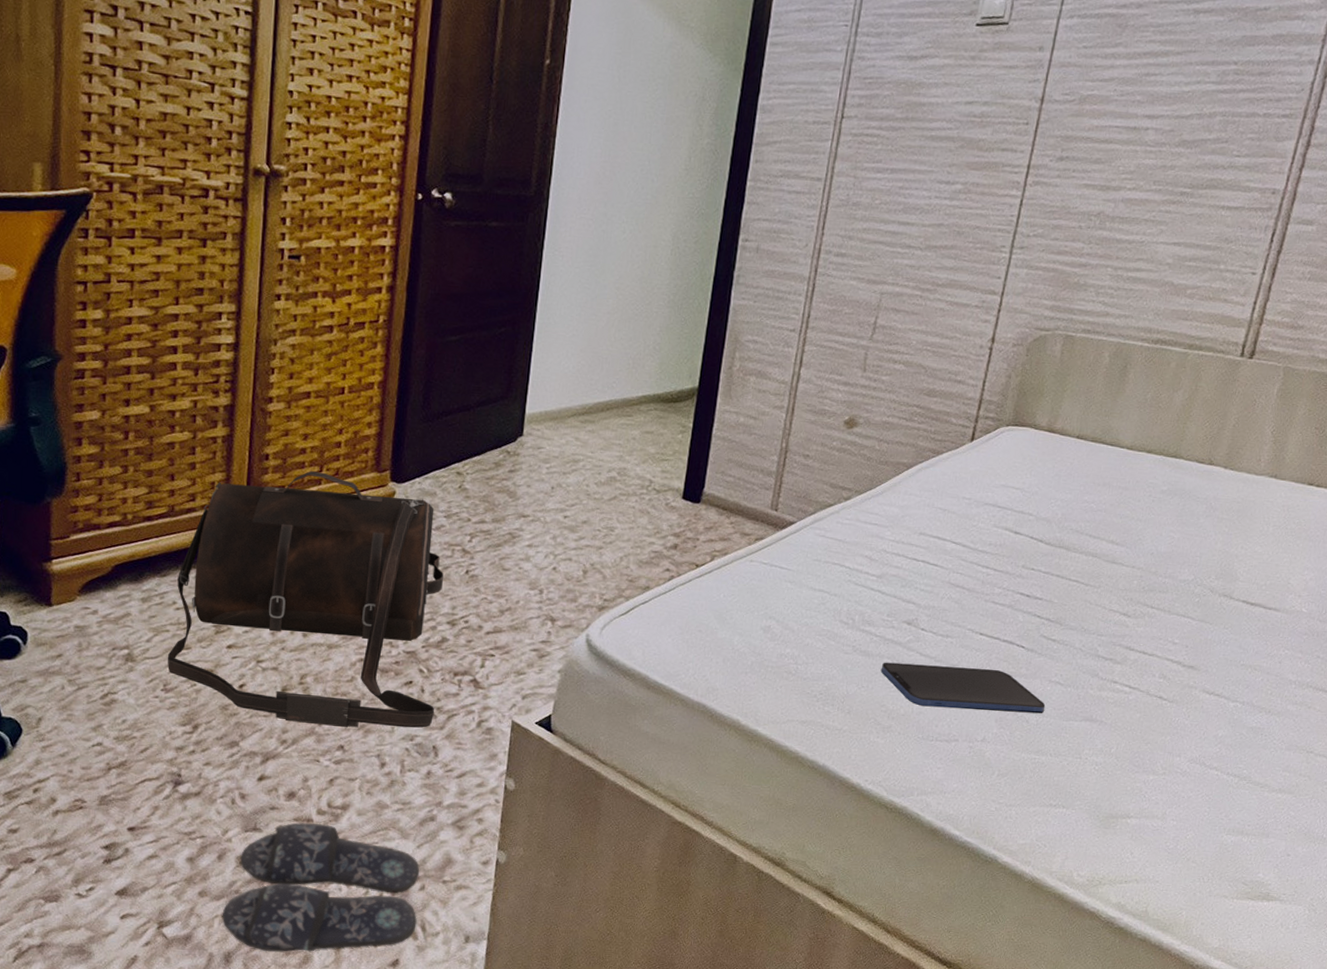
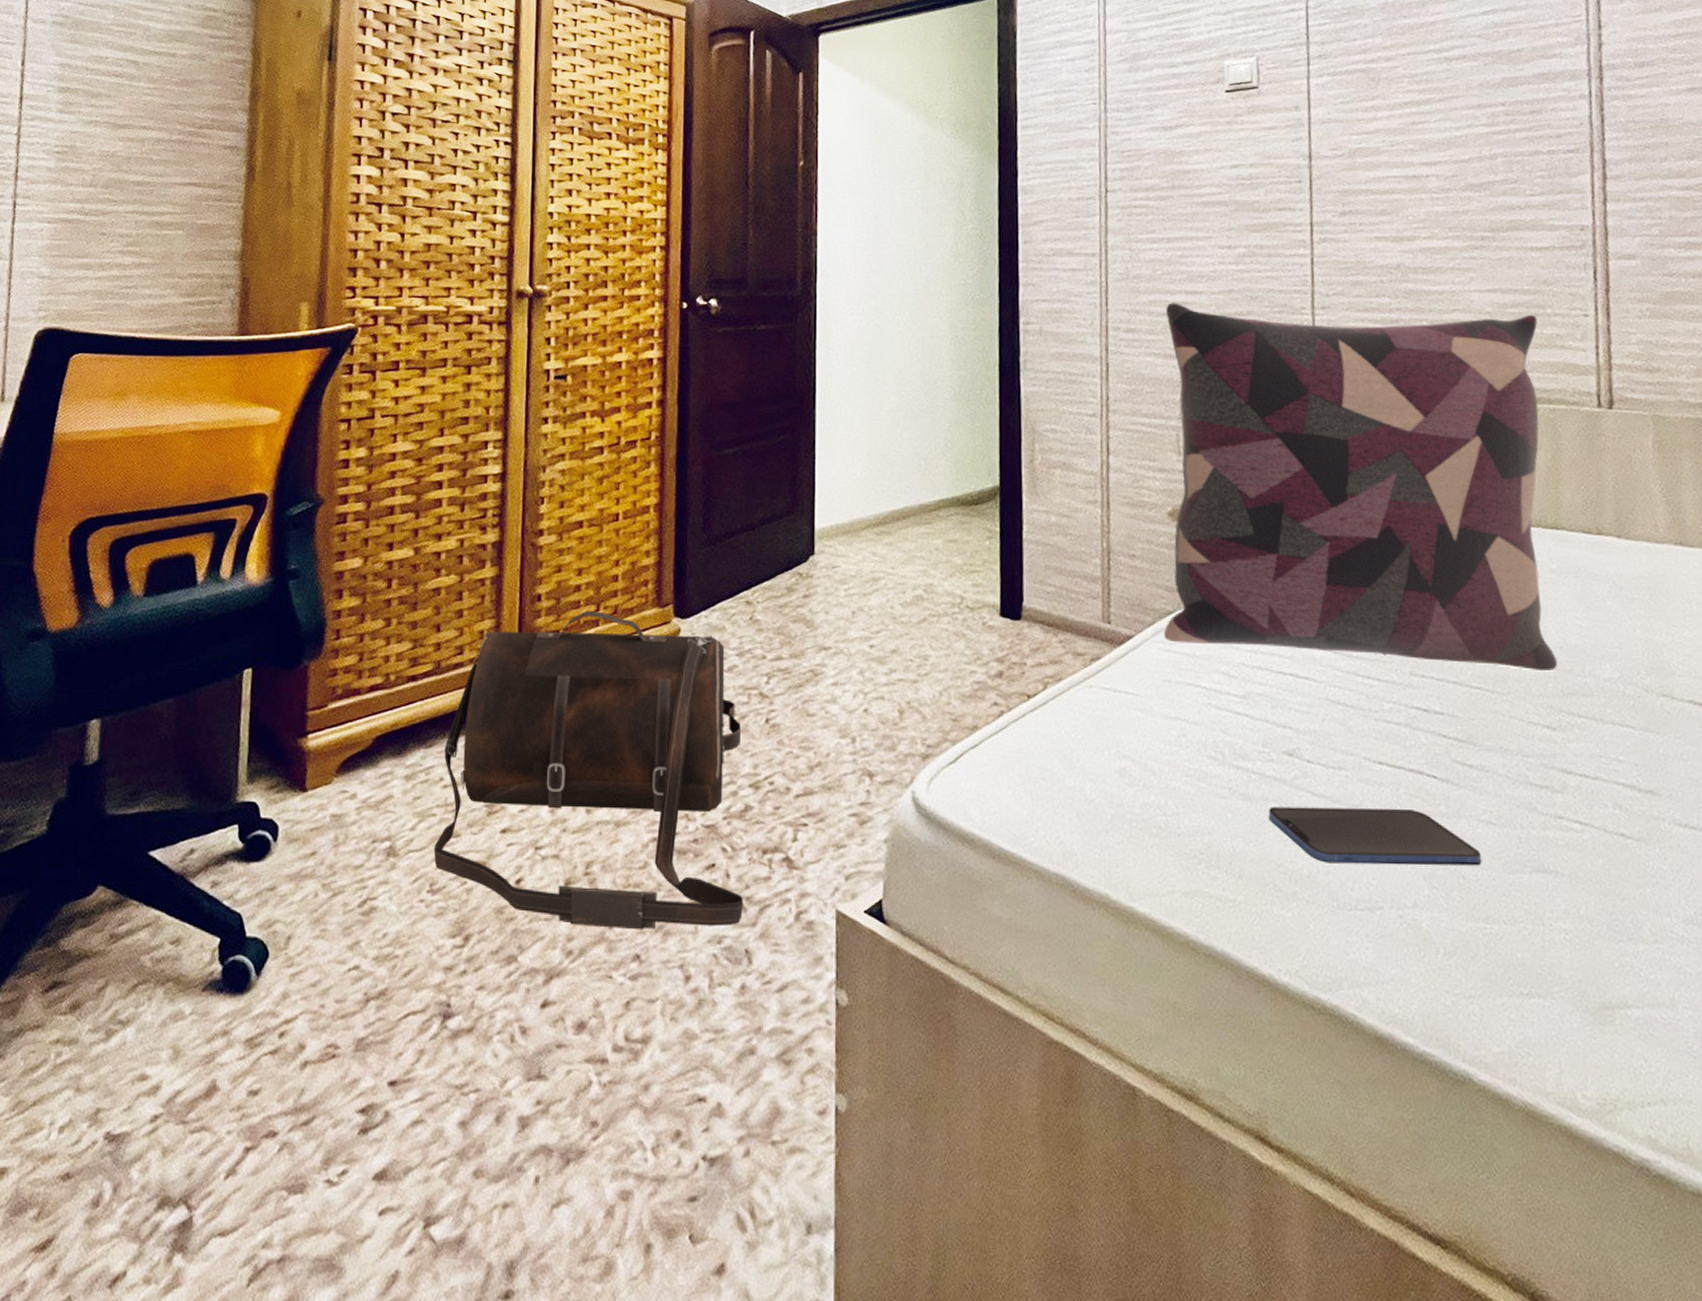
slippers: present [223,822,420,952] -> none [503,1064,743,1258]
pillow: none [821,231,1210,572] -> present [1163,302,1558,672]

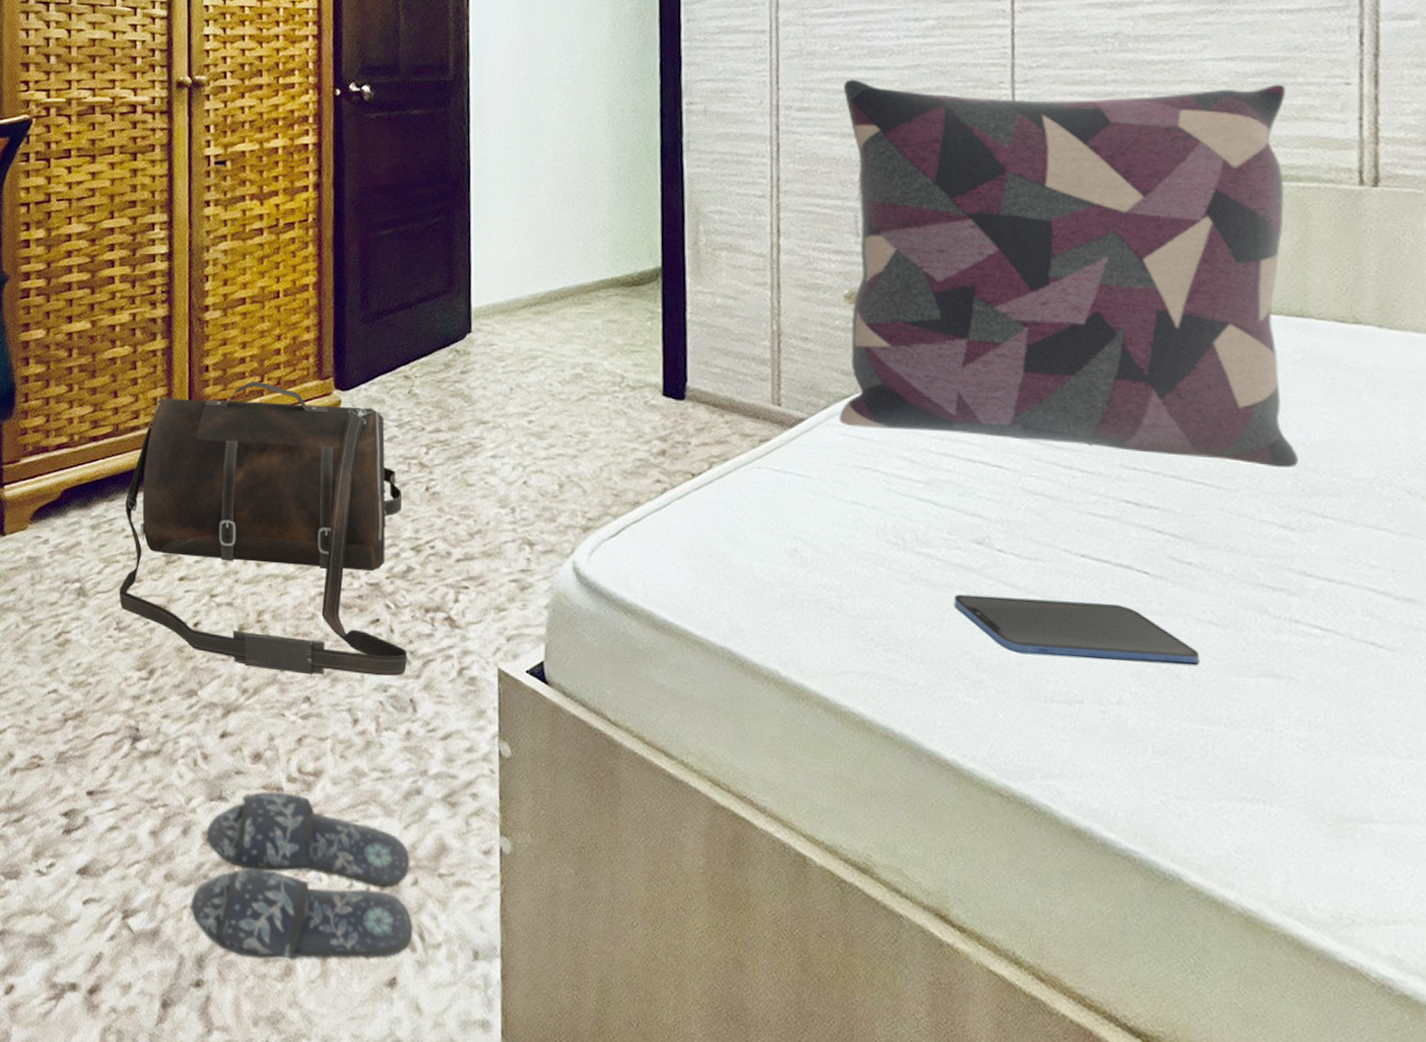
slippers: none [503,1064,743,1258] -> present [192,791,413,961]

